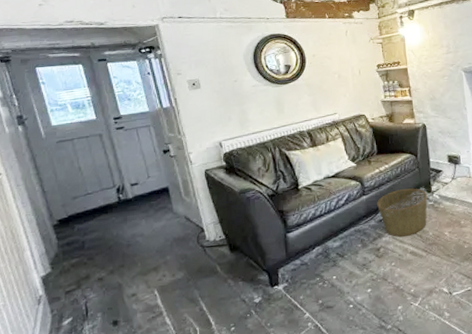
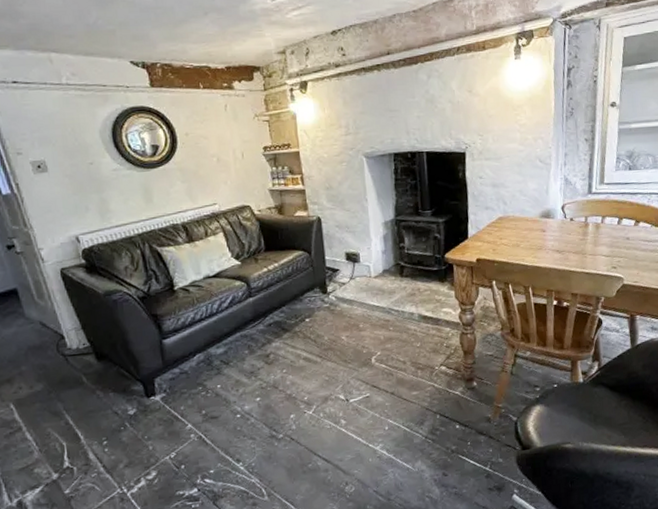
basket: present [377,188,428,237] -> none [265,289,323,342]

